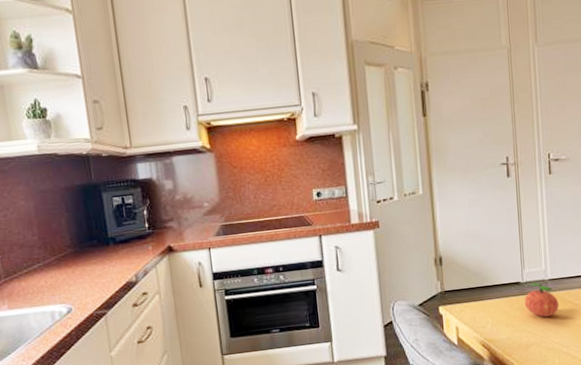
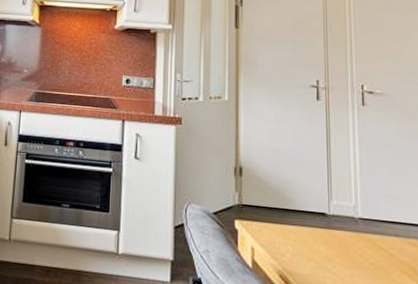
apple: present [524,282,559,317] -> none [330,217,371,261]

